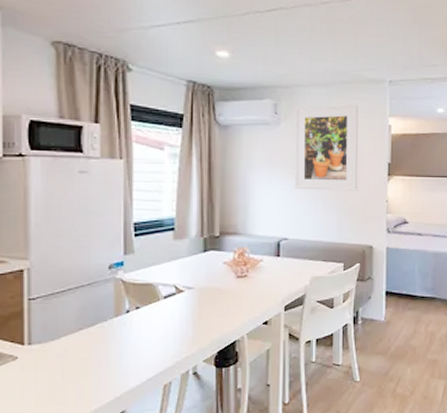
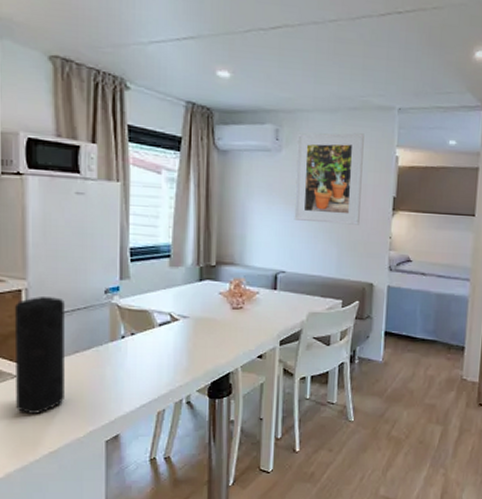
speaker: none [15,275,68,395] -> present [14,297,64,414]

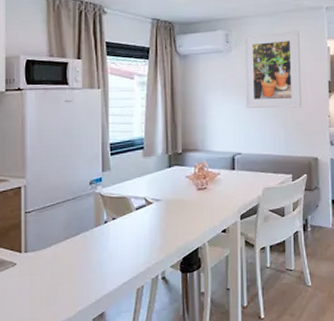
speaker: present [14,297,64,414] -> none [15,191,57,298]

